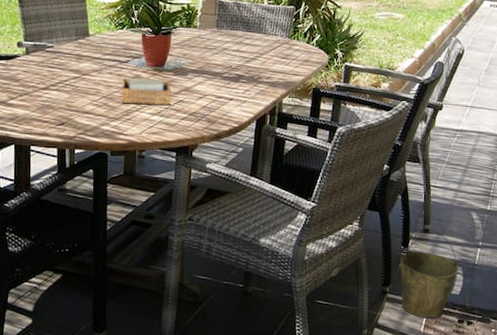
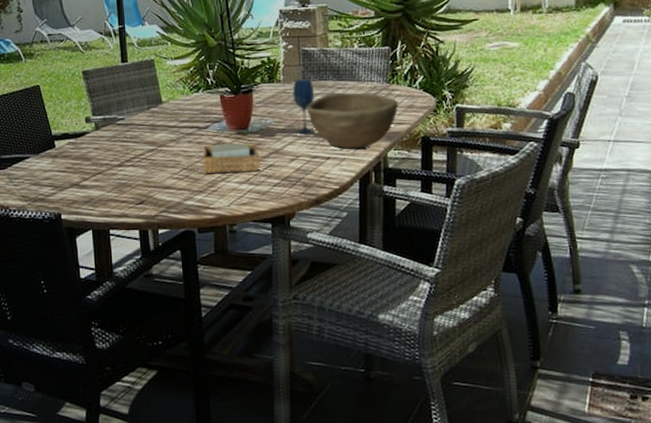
wineglass: none [206,27,226,77] -> present [292,79,315,135]
bowl: none [217,42,297,93] -> present [307,92,399,149]
bucket: present [400,230,459,319] -> none [548,290,623,396]

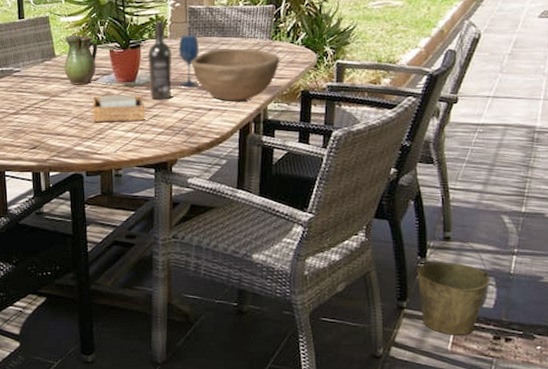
pitcher: none [172,79,208,134] -> present [64,35,98,85]
wine bottle: none [261,63,288,149] -> present [148,20,173,100]
bucket: none [548,290,623,396] -> present [417,237,490,335]

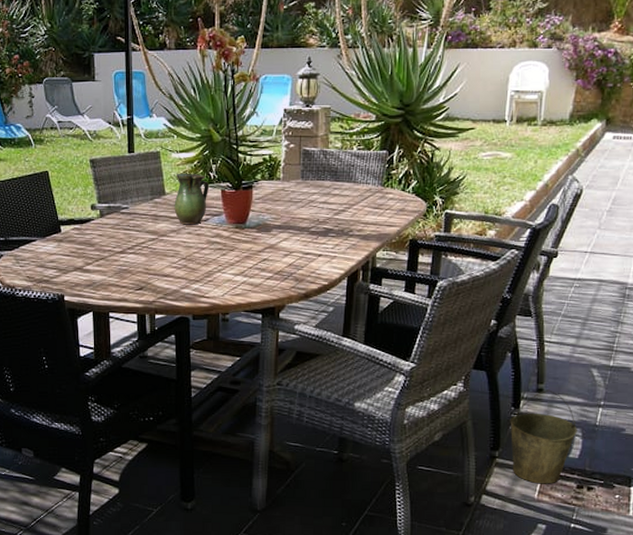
napkin holder: present [92,94,145,122] -> none [201,237,254,265]
wine bottle: present [148,20,173,100] -> none [259,161,285,244]
wineglass: present [178,35,200,88] -> none [290,178,312,232]
bowl: present [192,48,280,101] -> none [303,194,391,248]

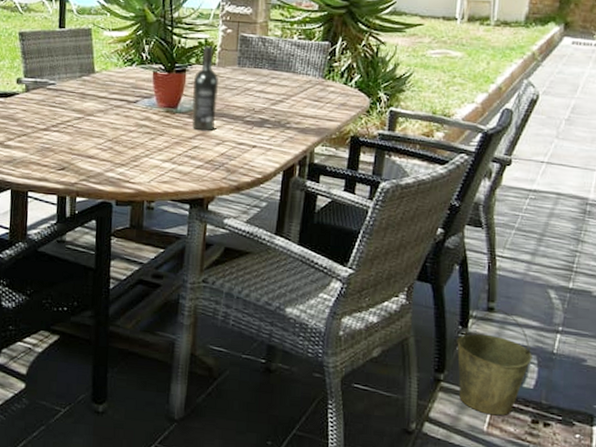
pitcher: present [174,173,210,225] -> none [103,51,141,106]
wine bottle: none [259,161,285,244] -> present [191,46,219,131]

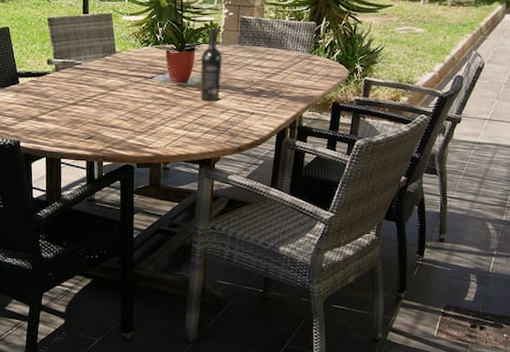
bucket: present [457,309,532,416] -> none [415,239,473,324]

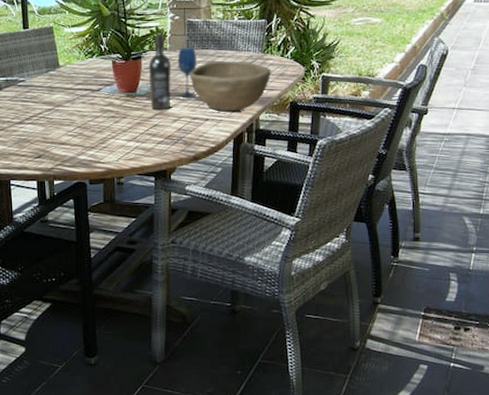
wineglass: none [228,43,248,92] -> present [177,47,198,98]
bowl: none [239,58,317,108] -> present [190,61,271,112]

